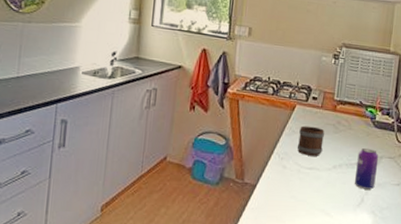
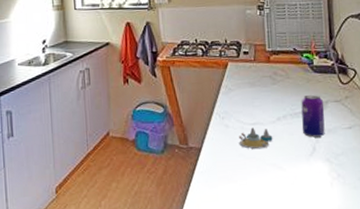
salt and pepper shaker set: none [293,171,326,194] -> present [238,127,273,150]
mug: present [297,125,324,156] -> none [236,81,263,112]

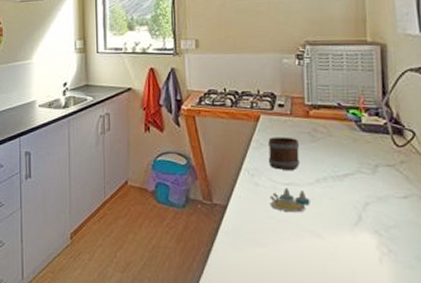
mug: none [236,81,263,112] -> present [268,137,300,170]
beverage can: present [301,95,325,138] -> none [345,157,374,205]

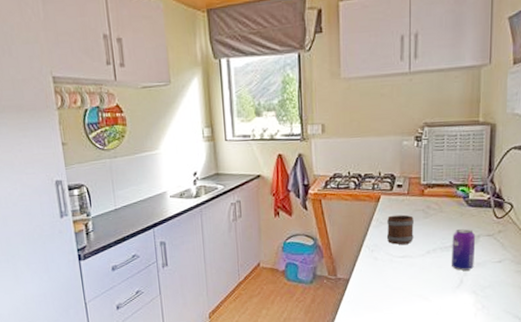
salt and pepper shaker set: present [269,188,310,213] -> none [386,260,421,281]
beverage can: none [345,157,374,205] -> present [451,229,476,271]

